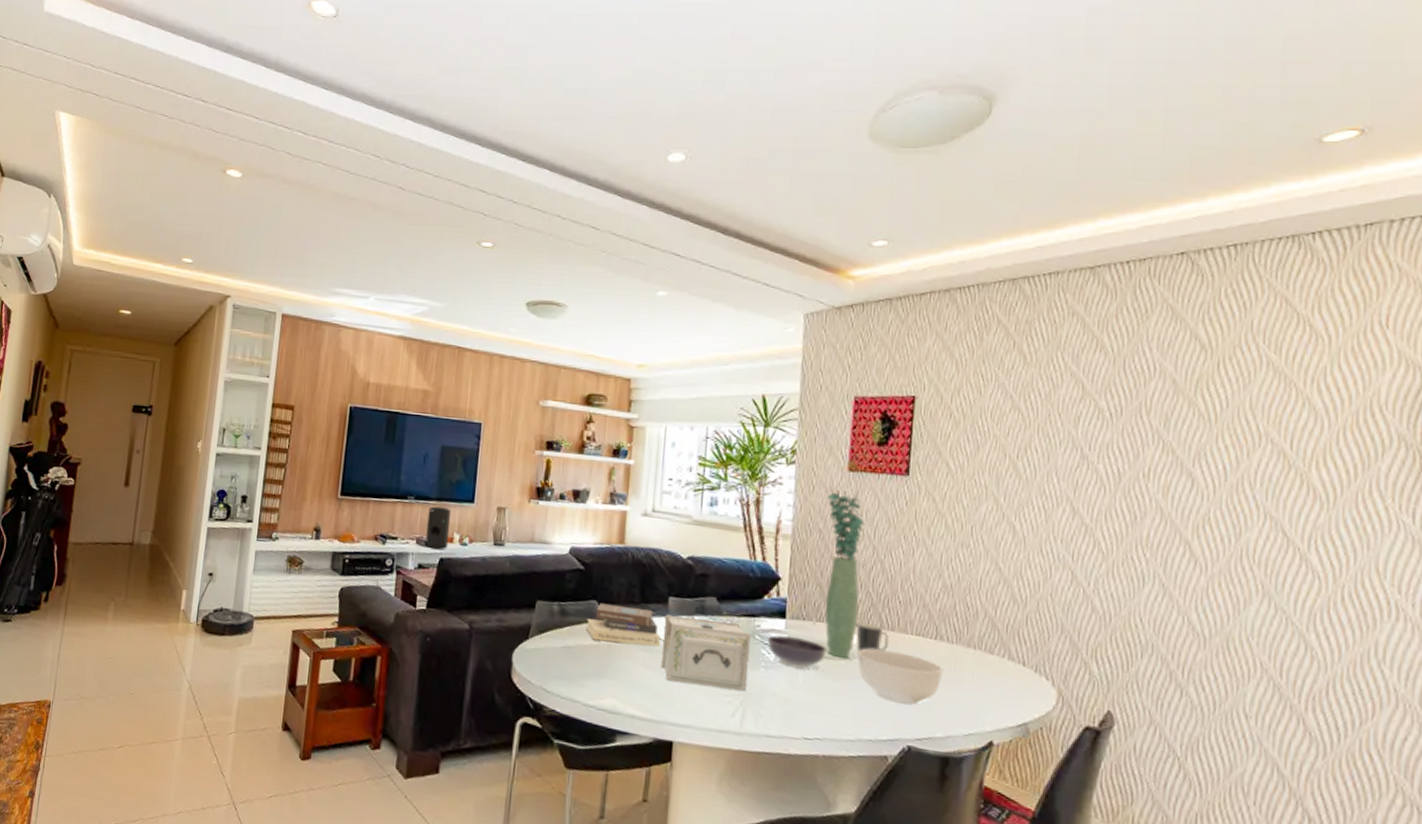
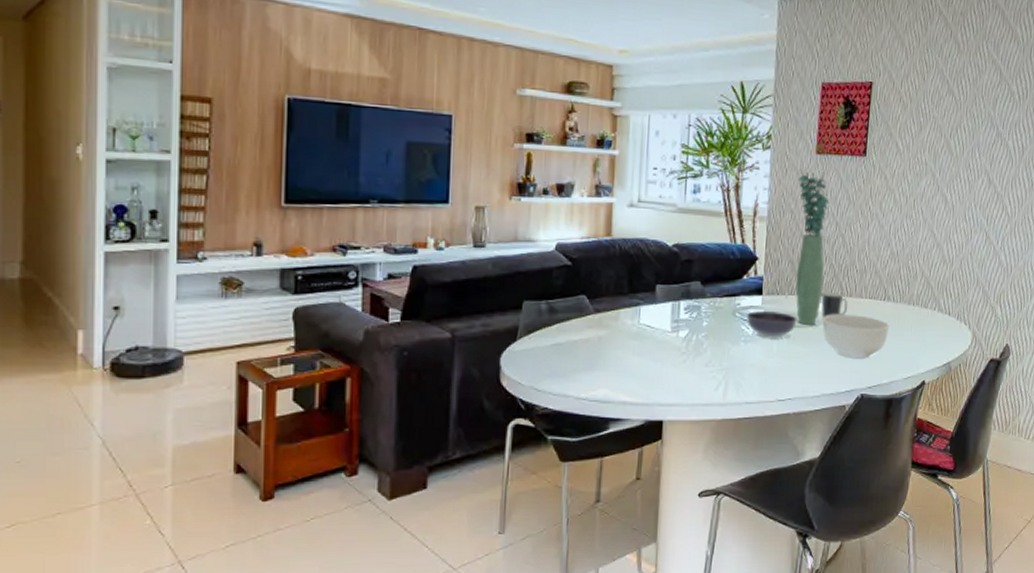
speaker: present [425,506,452,550] -> none [394,209,423,257]
books: present [586,603,661,647] -> none [575,297,650,335]
decorative box: present [660,614,751,692] -> none [650,301,732,366]

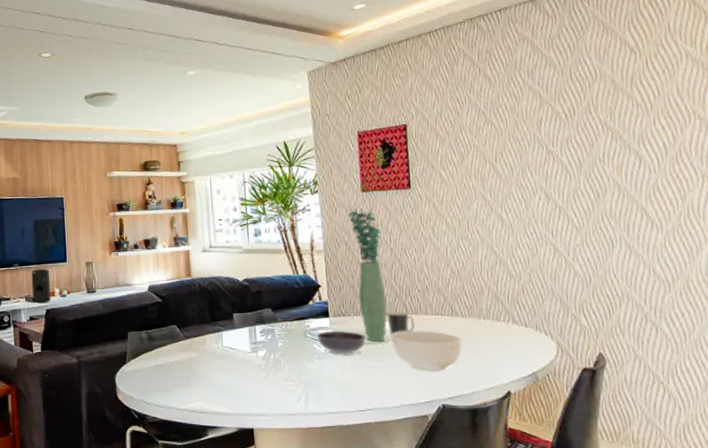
speaker: none [394,209,423,257] -> present [31,269,51,304]

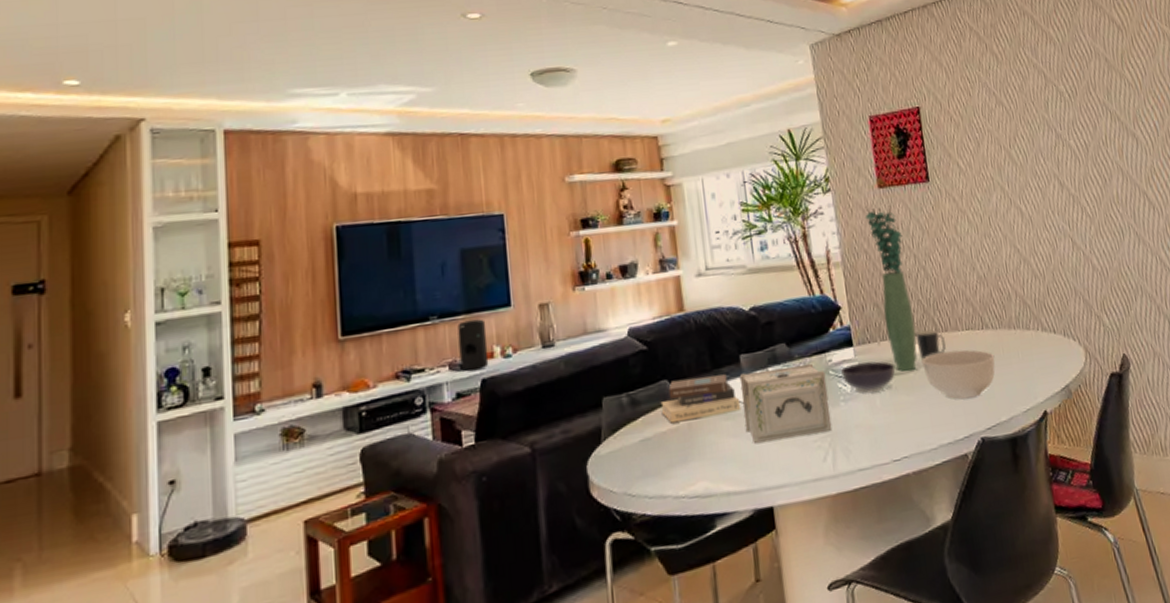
books: none [170,326,232,357] -> present [660,374,741,424]
decorative box: none [232,326,307,381] -> present [739,363,833,444]

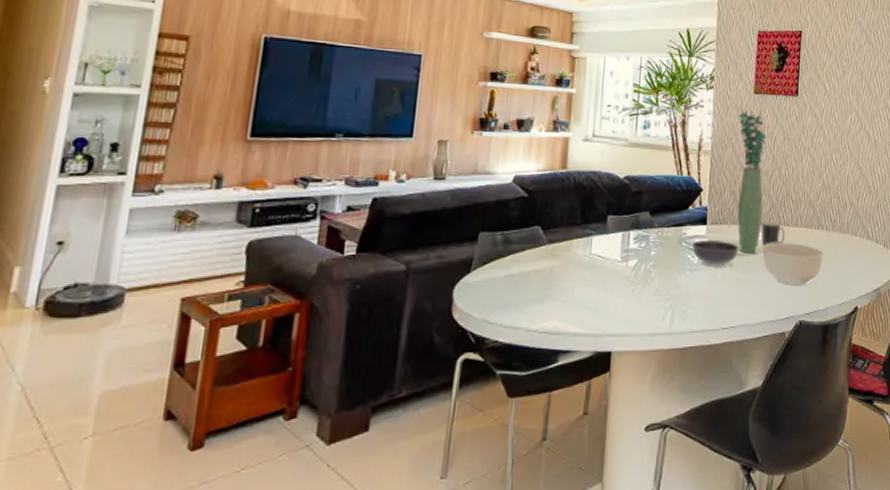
speaker: present [457,319,489,372] -> none [355,143,387,190]
books: present [660,374,741,424] -> none [529,228,601,265]
decorative box: present [739,363,833,444] -> none [600,232,679,295]

